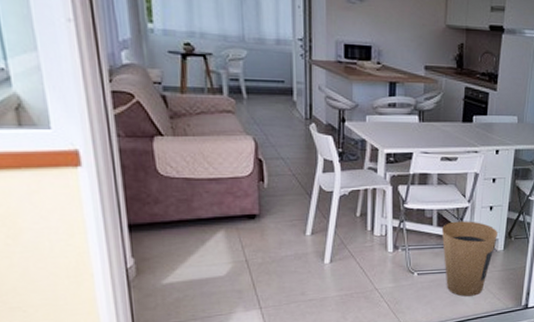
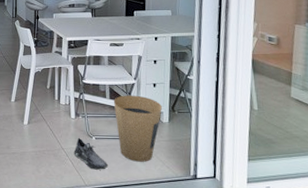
shoe: none [390,274,431,310] -> present [73,137,108,170]

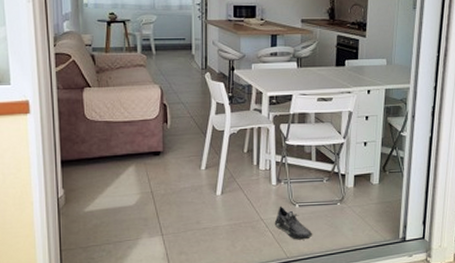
trash can: present [114,95,162,162] -> none [320,156,372,228]

